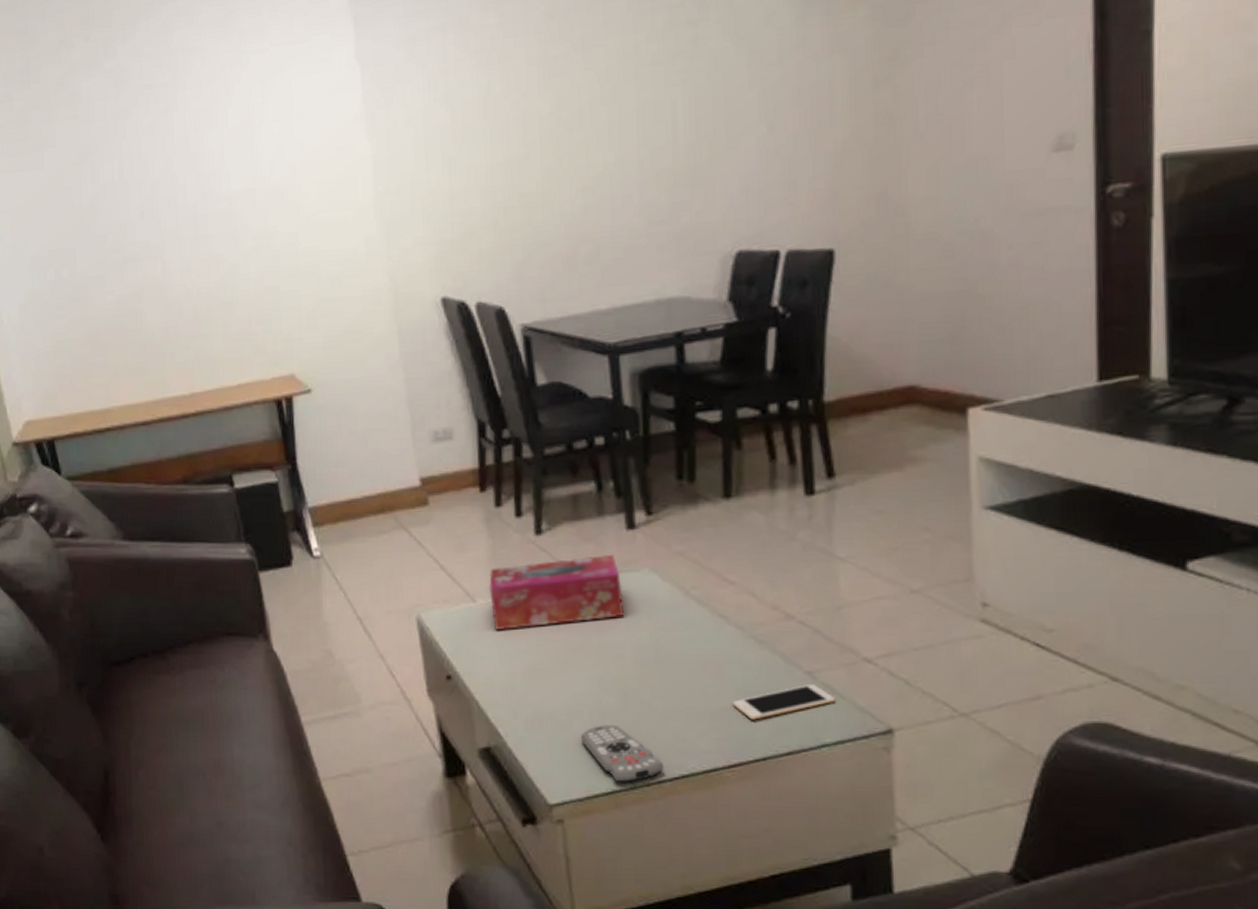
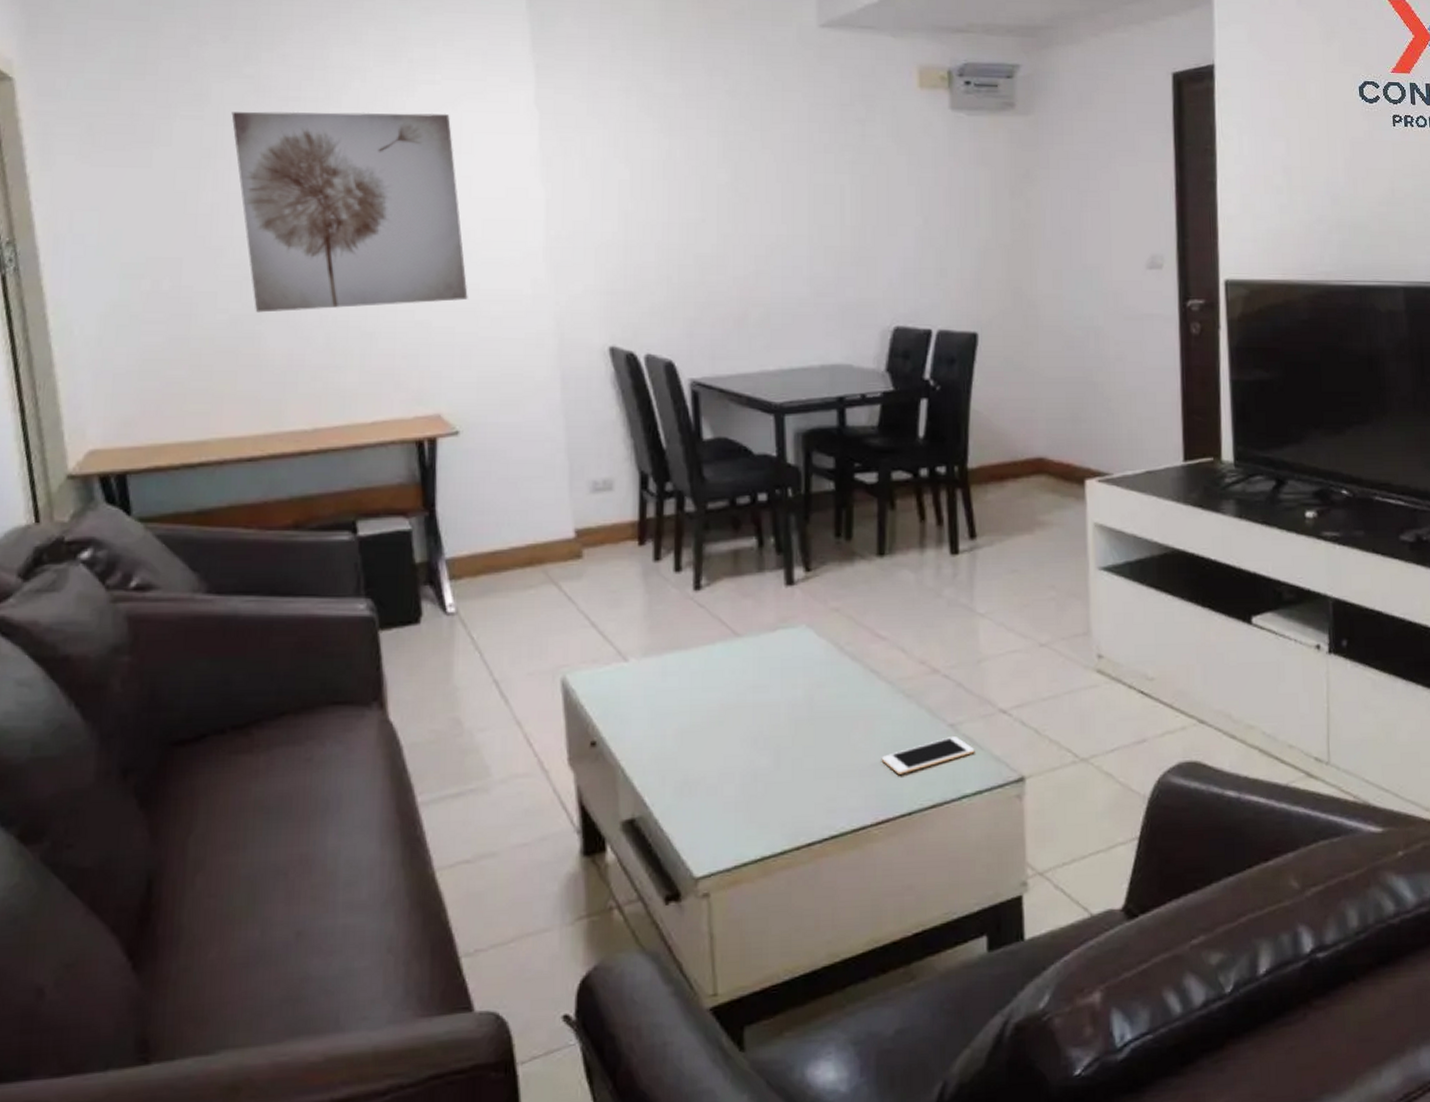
wall art: none [99,80,309,292] -> present [231,111,468,313]
tissue box: present [489,554,625,631] -> none [643,610,781,691]
remote control: present [581,724,664,783] -> none [732,786,814,849]

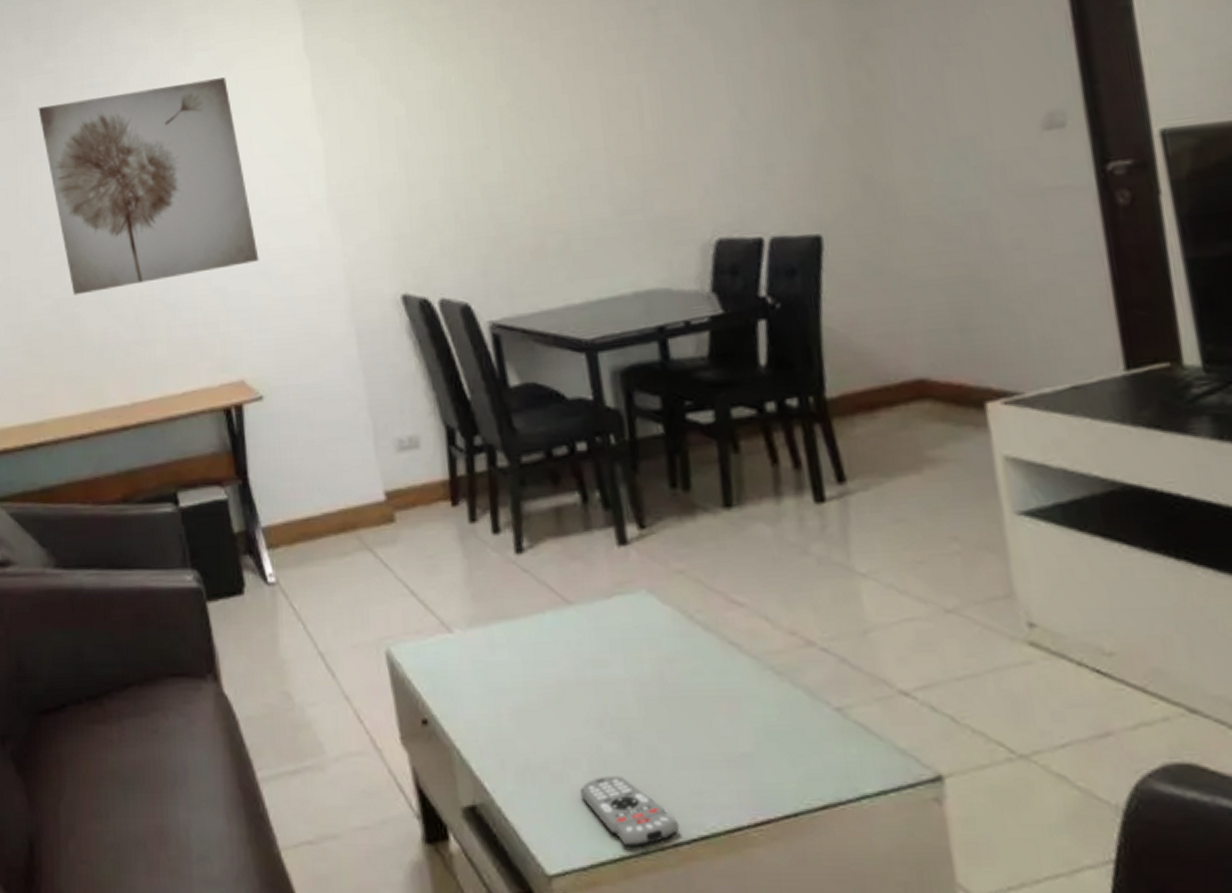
remote control: none [732,786,814,849] -> present [580,775,680,848]
cell phone: present [881,735,975,775] -> none [752,722,872,767]

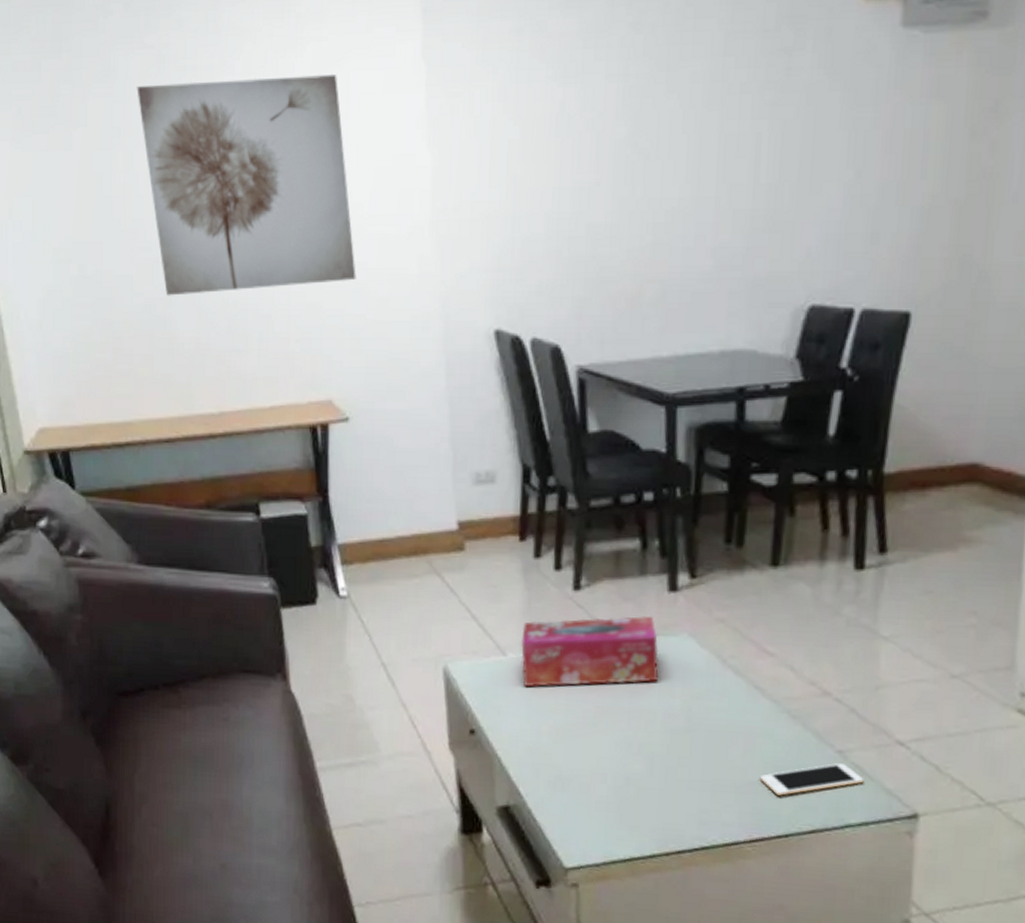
tissue box: none [466,574,622,666] -> present [521,615,659,688]
remote control: present [580,775,680,848] -> none [603,790,685,851]
cell phone: none [752,722,872,767] -> present [759,762,864,796]

